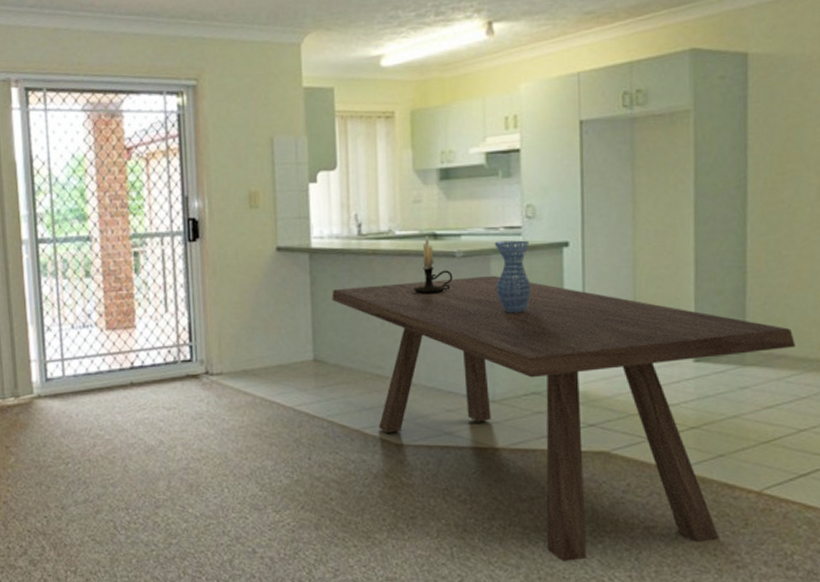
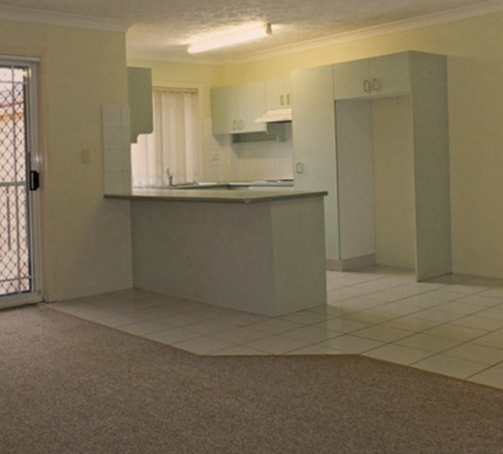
dining table: present [332,275,795,562] -> none [148,217,484,445]
candle holder: present [412,235,453,295] -> none [212,185,243,233]
vase: present [494,240,531,313] -> none [273,190,301,247]

